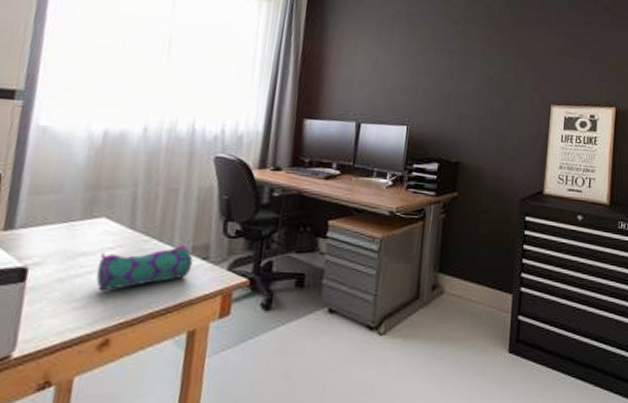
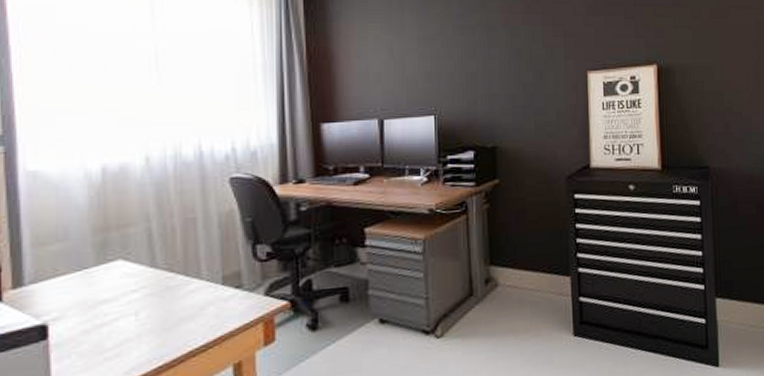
pencil case: present [96,245,193,291] -> none [123,276,226,337]

